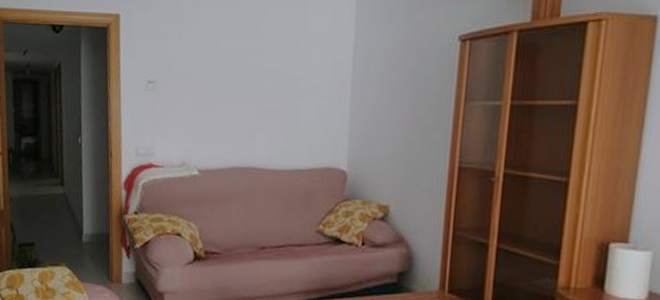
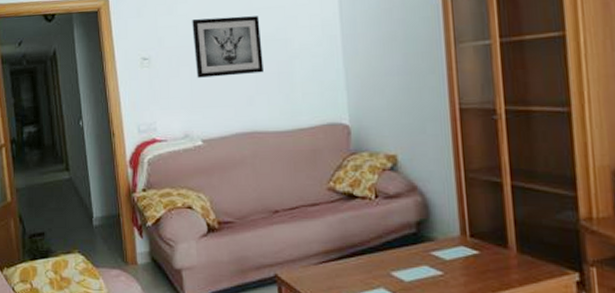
wall art: none [200,47,271,109] -> present [192,16,263,78]

